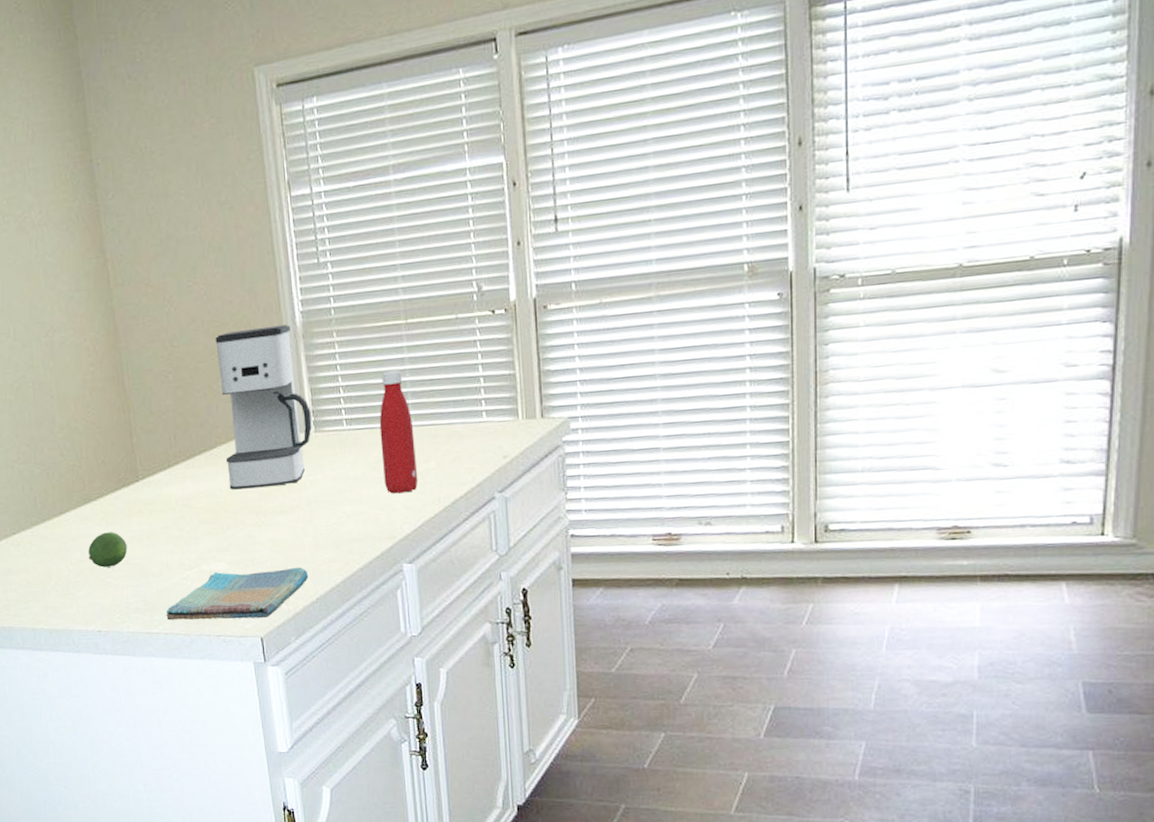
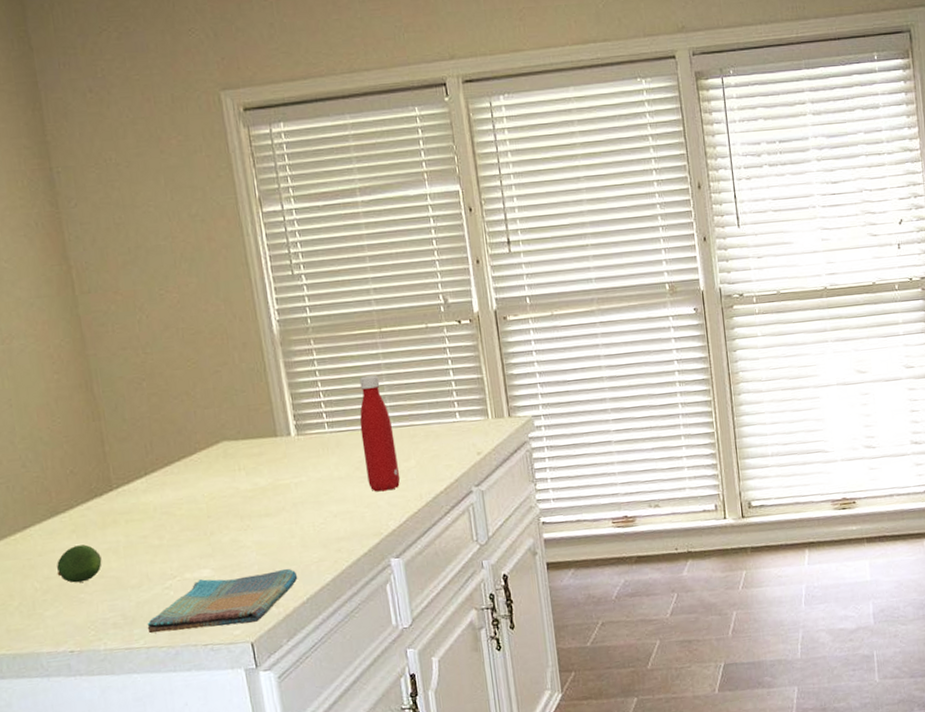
coffee maker: present [215,324,312,490] -> none [191,332,294,495]

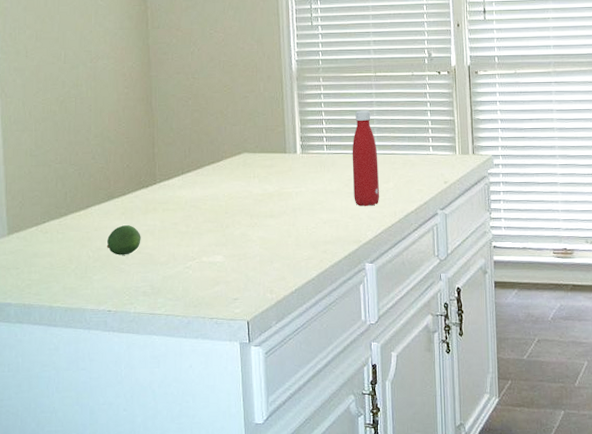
dish towel: present [147,568,298,634] -> none [169,262,290,304]

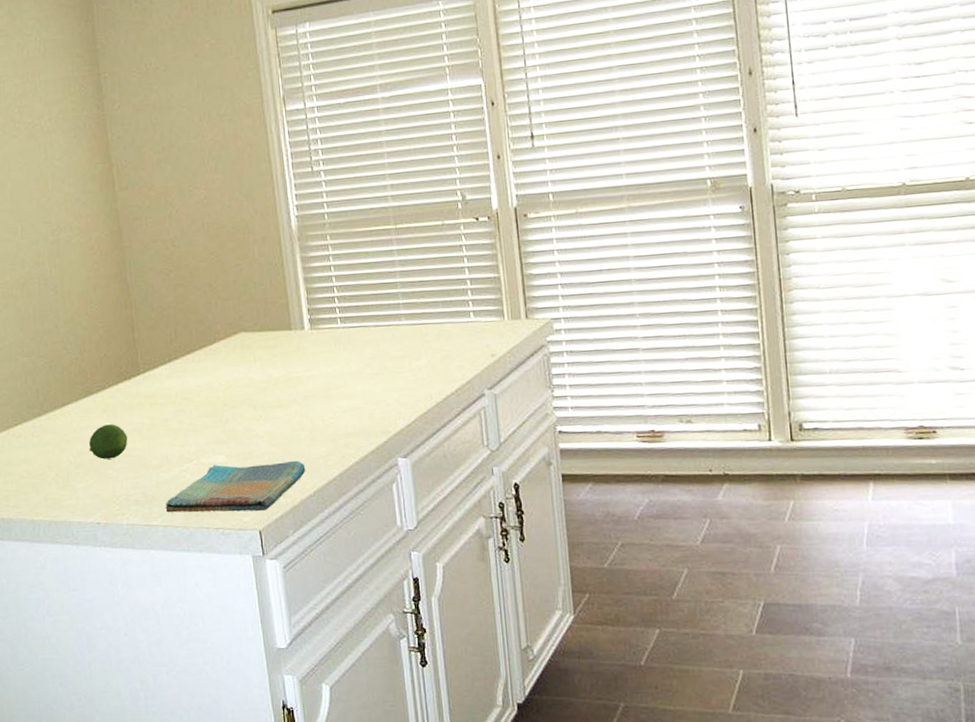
dish towel: none [169,262,290,304] -> present [165,460,306,513]
bottle: present [352,110,380,206] -> none [372,272,411,390]

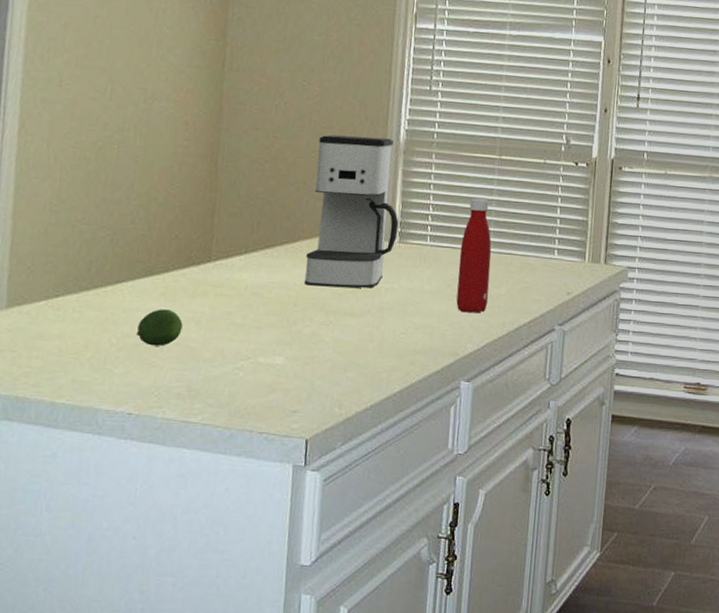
dish towel: present [165,460,306,513] -> none [208,366,367,419]
coffee maker: none [215,227,308,384] -> present [304,135,399,288]
bottle: none [372,272,411,390] -> present [456,198,492,313]

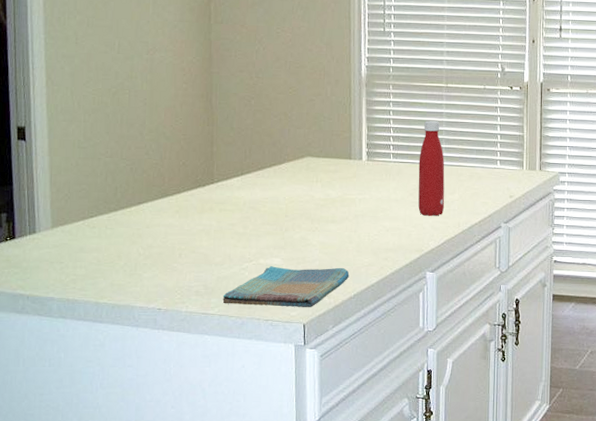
fruit: present [136,309,183,346] -> none [158,224,196,254]
dish towel: none [208,366,367,419] -> present [222,266,350,307]
coffee maker: present [304,135,399,288] -> none [291,73,366,200]

